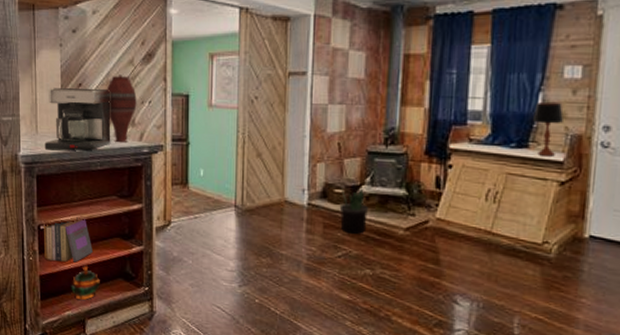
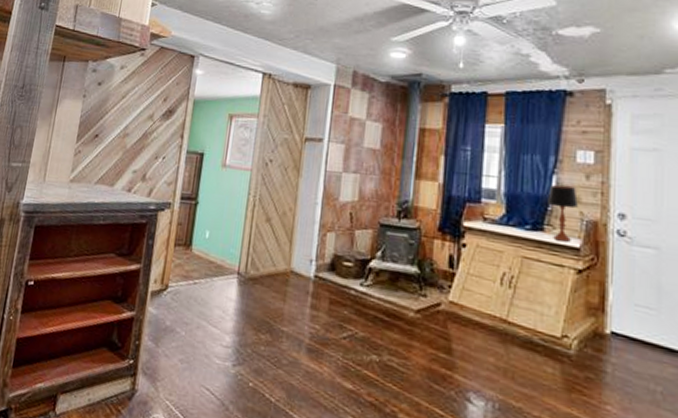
books: present [43,217,93,263] -> none [26,274,80,326]
coffee maker: present [44,87,111,151] -> none [49,137,125,204]
decorative jar: present [70,265,100,301] -> none [47,329,82,372]
vase: present [106,75,137,142] -> none [120,129,152,197]
planter: present [339,187,369,234] -> none [347,260,379,313]

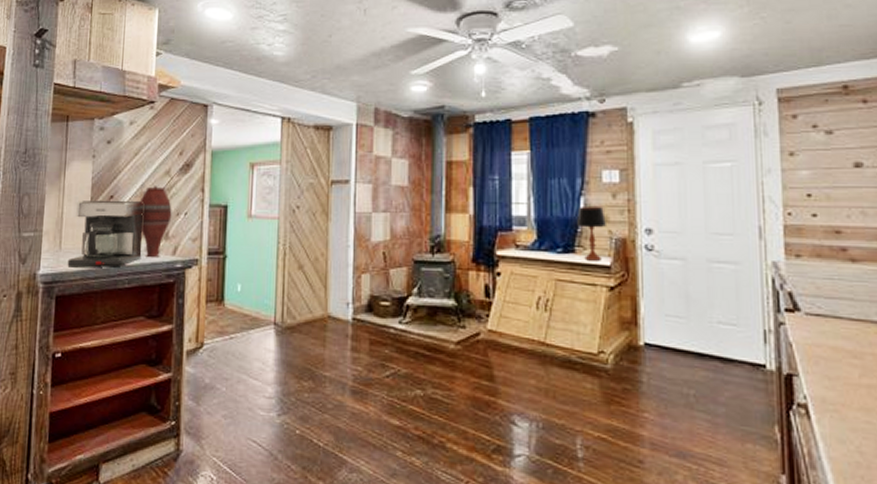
coffee maker: none [49,137,125,204] -> present [67,200,143,268]
vase: none [120,129,152,197] -> present [139,186,172,257]

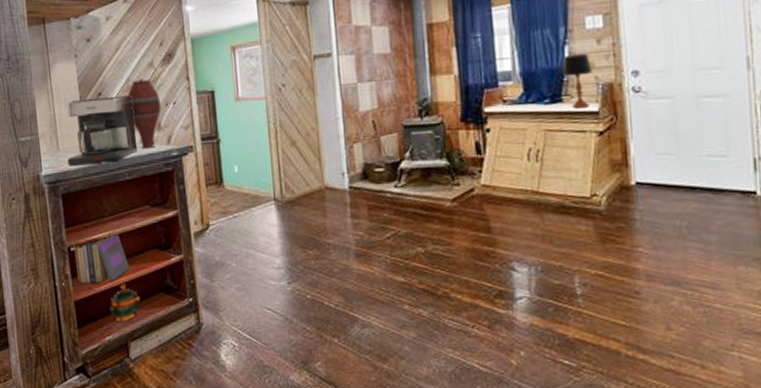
books: none [57,342,114,396] -> present [73,233,129,283]
decorative jar: none [84,398,120,441] -> present [108,283,141,323]

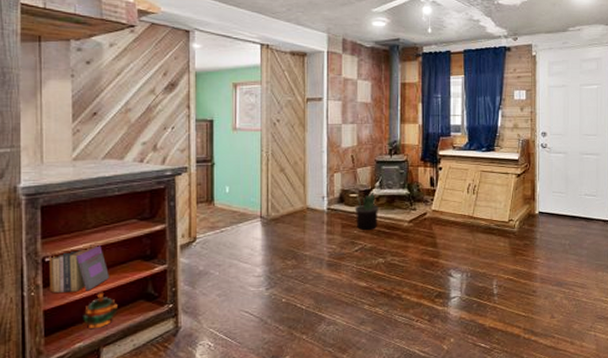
coffee maker: present [67,95,138,166] -> none [51,116,130,180]
vase: present [127,79,161,148] -> none [125,103,159,167]
planter: none [380,163,413,212] -> present [355,190,379,230]
table lamp: present [562,53,592,109] -> none [496,116,516,156]

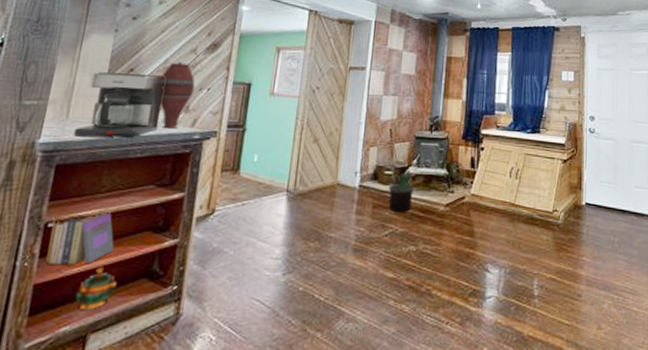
coffee maker: none [51,116,130,180] -> present [73,72,166,138]
vase: none [125,103,159,167] -> present [160,62,195,129]

